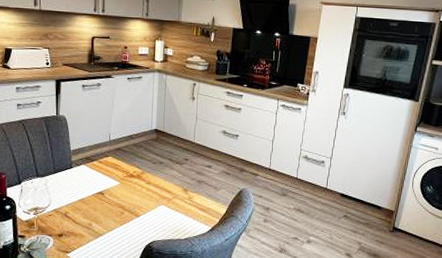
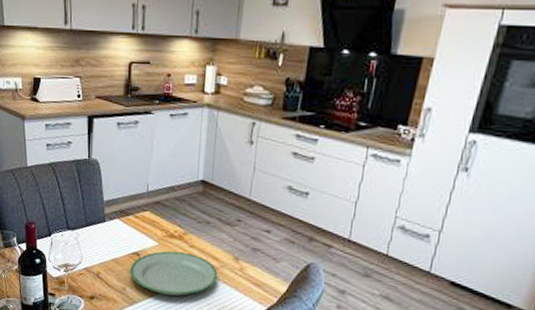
plate: none [95,188,171,226] -> present [130,251,218,296]

